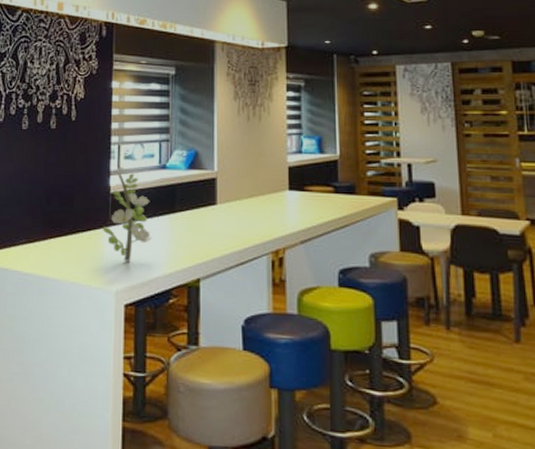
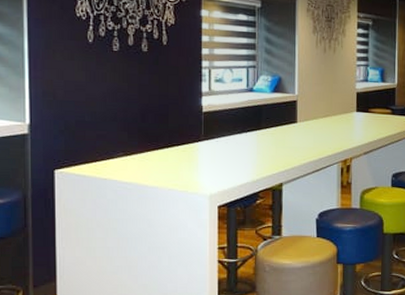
flower: present [102,173,152,263] -> none [196,94,241,171]

